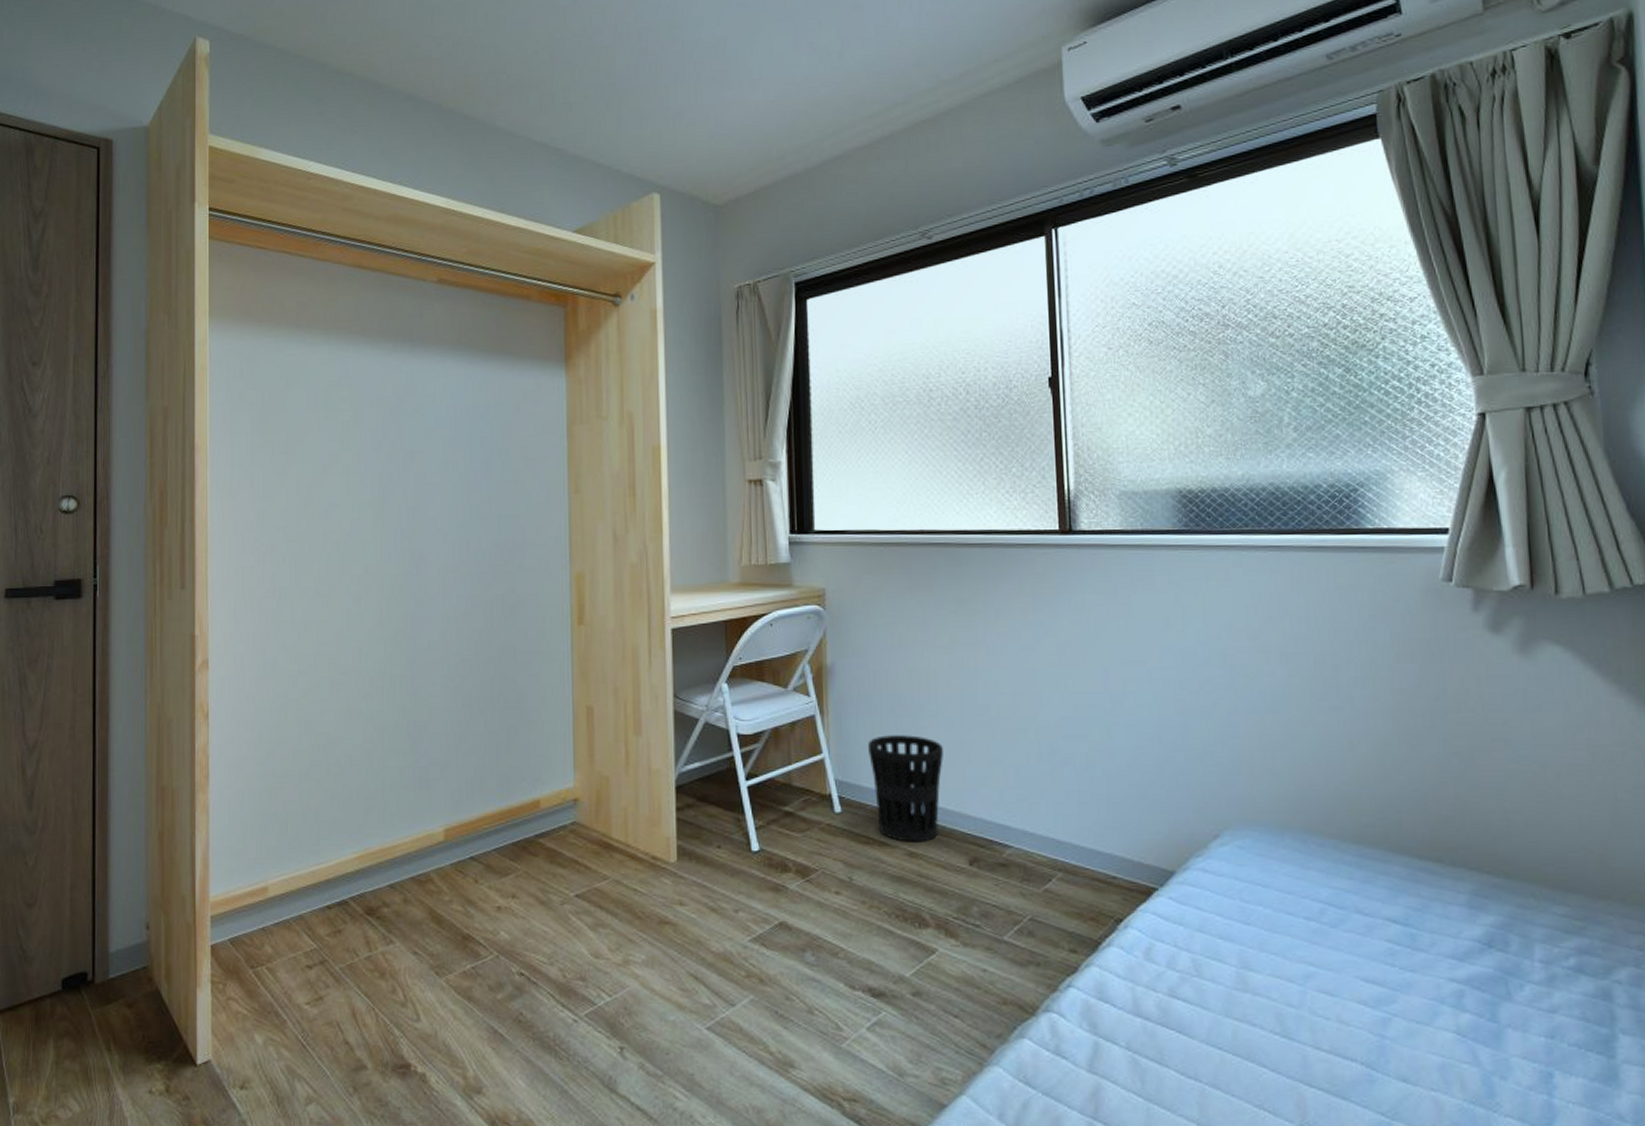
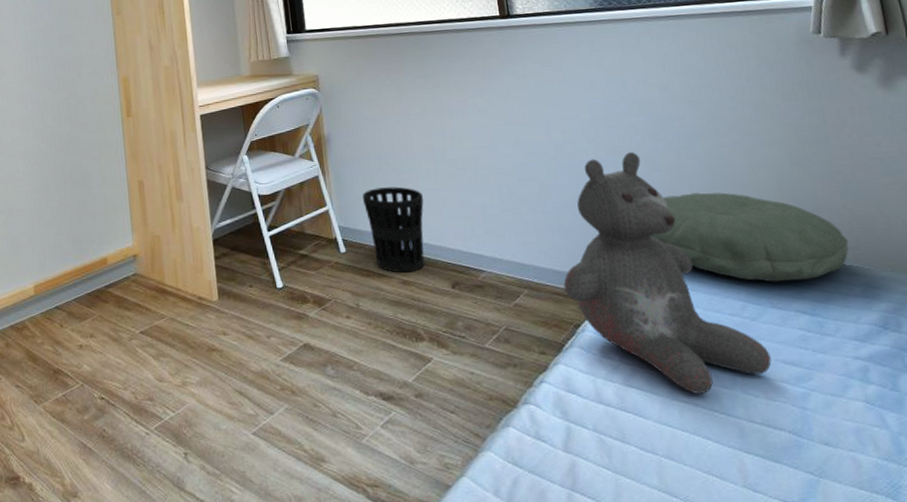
teddy bear: none [1107,712,1349,1012] -> present [563,152,772,394]
pillow: none [1219,767,1458,883] -> present [650,192,849,282]

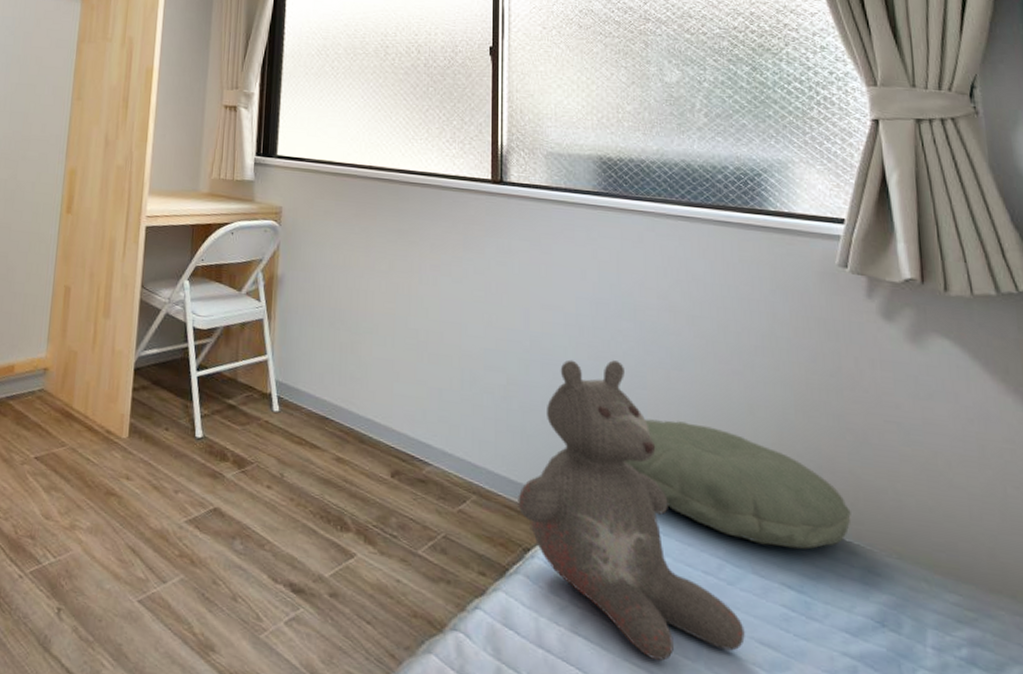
wastebasket: present [363,186,425,273] -> none [308,345,375,450]

